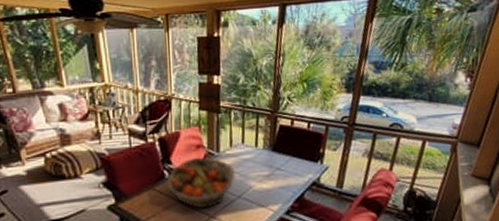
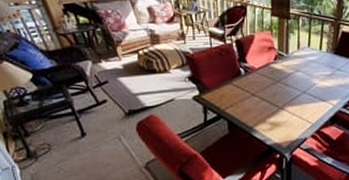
fruit basket: present [167,157,237,208] -> none [242,57,303,100]

